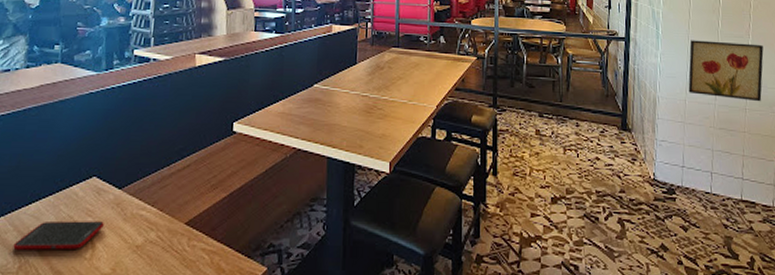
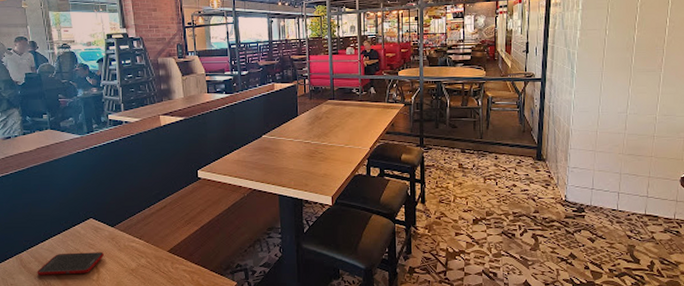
wall art: present [688,40,764,102] -> none [600,76,674,129]

